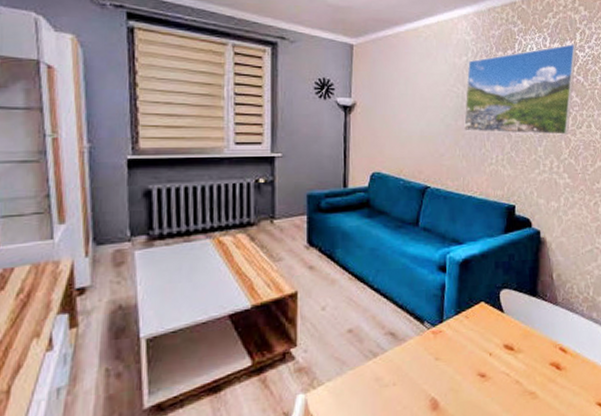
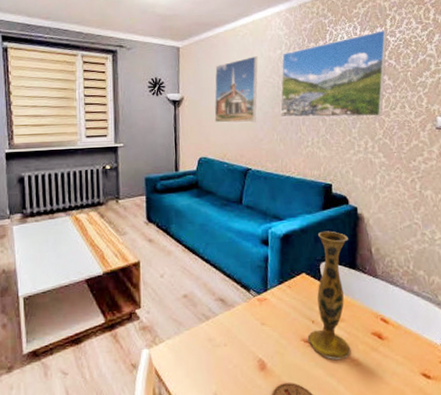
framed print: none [391,62,442,136] -> present [214,56,258,123]
vase: none [484,255,530,394] -> present [307,231,351,359]

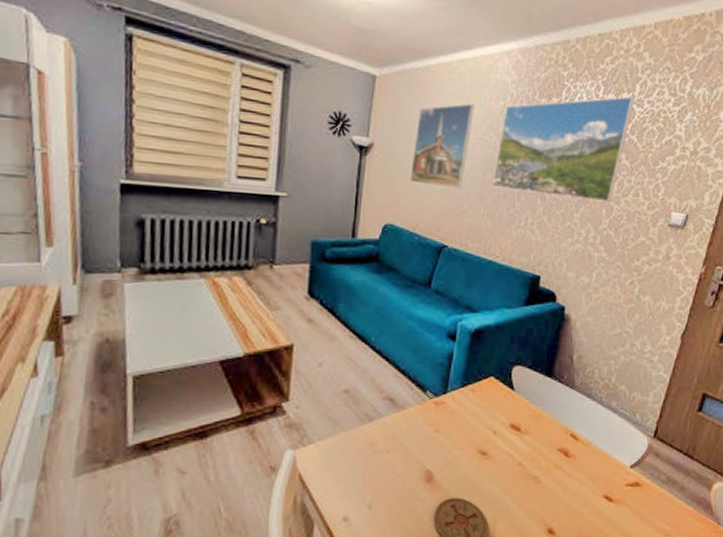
vase: present [307,231,351,359] -> none [485,330,549,475]

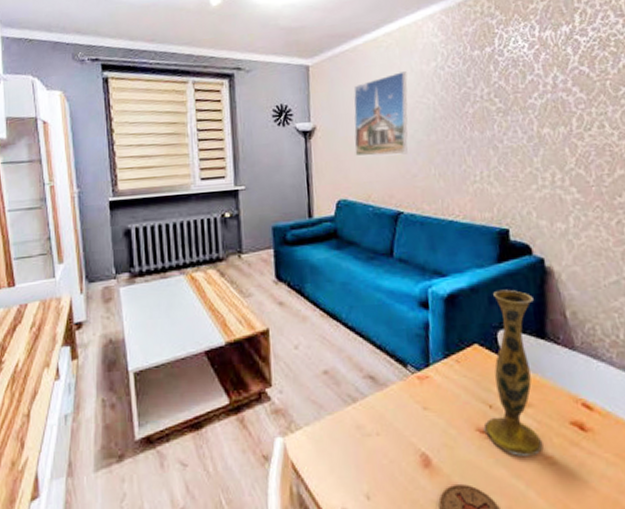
vase: none [485,330,549,475] -> present [483,289,543,456]
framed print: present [491,96,635,202] -> none [437,27,577,147]

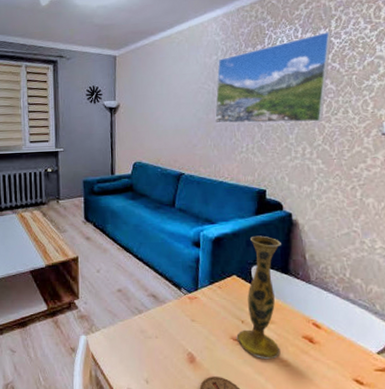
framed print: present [353,71,408,156] -> none [149,63,193,129]
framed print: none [437,27,577,147] -> present [214,31,332,124]

